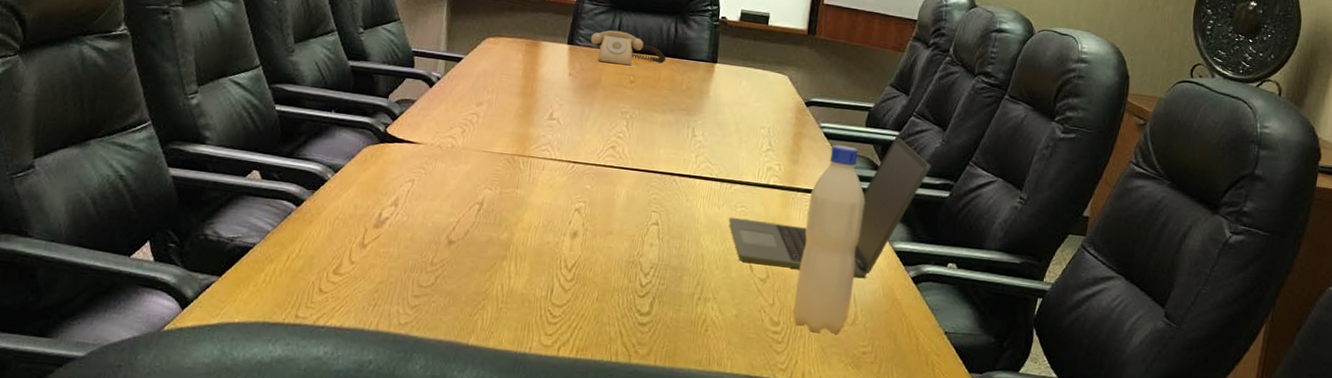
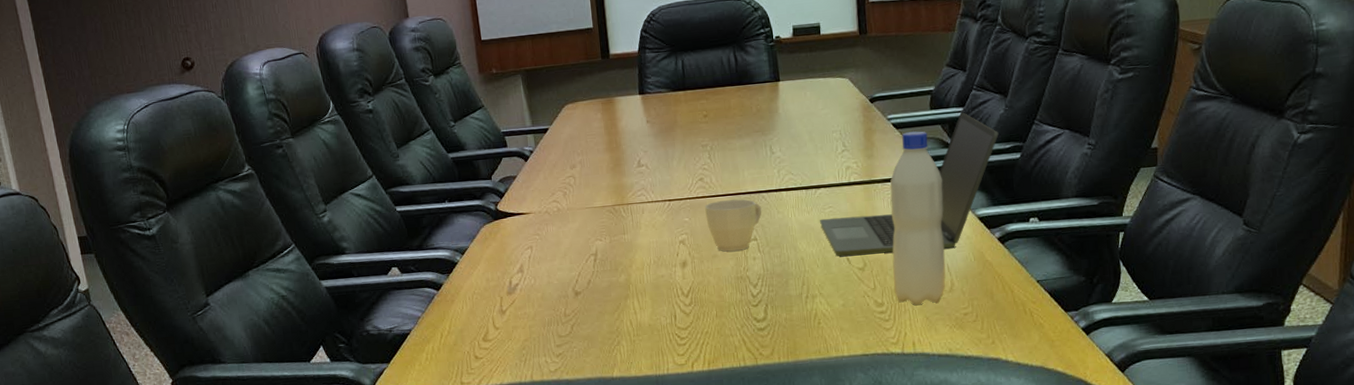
telephone: present [590,30,667,65] -> none [658,71,733,104]
cup: none [609,174,671,233] -> present [705,199,762,252]

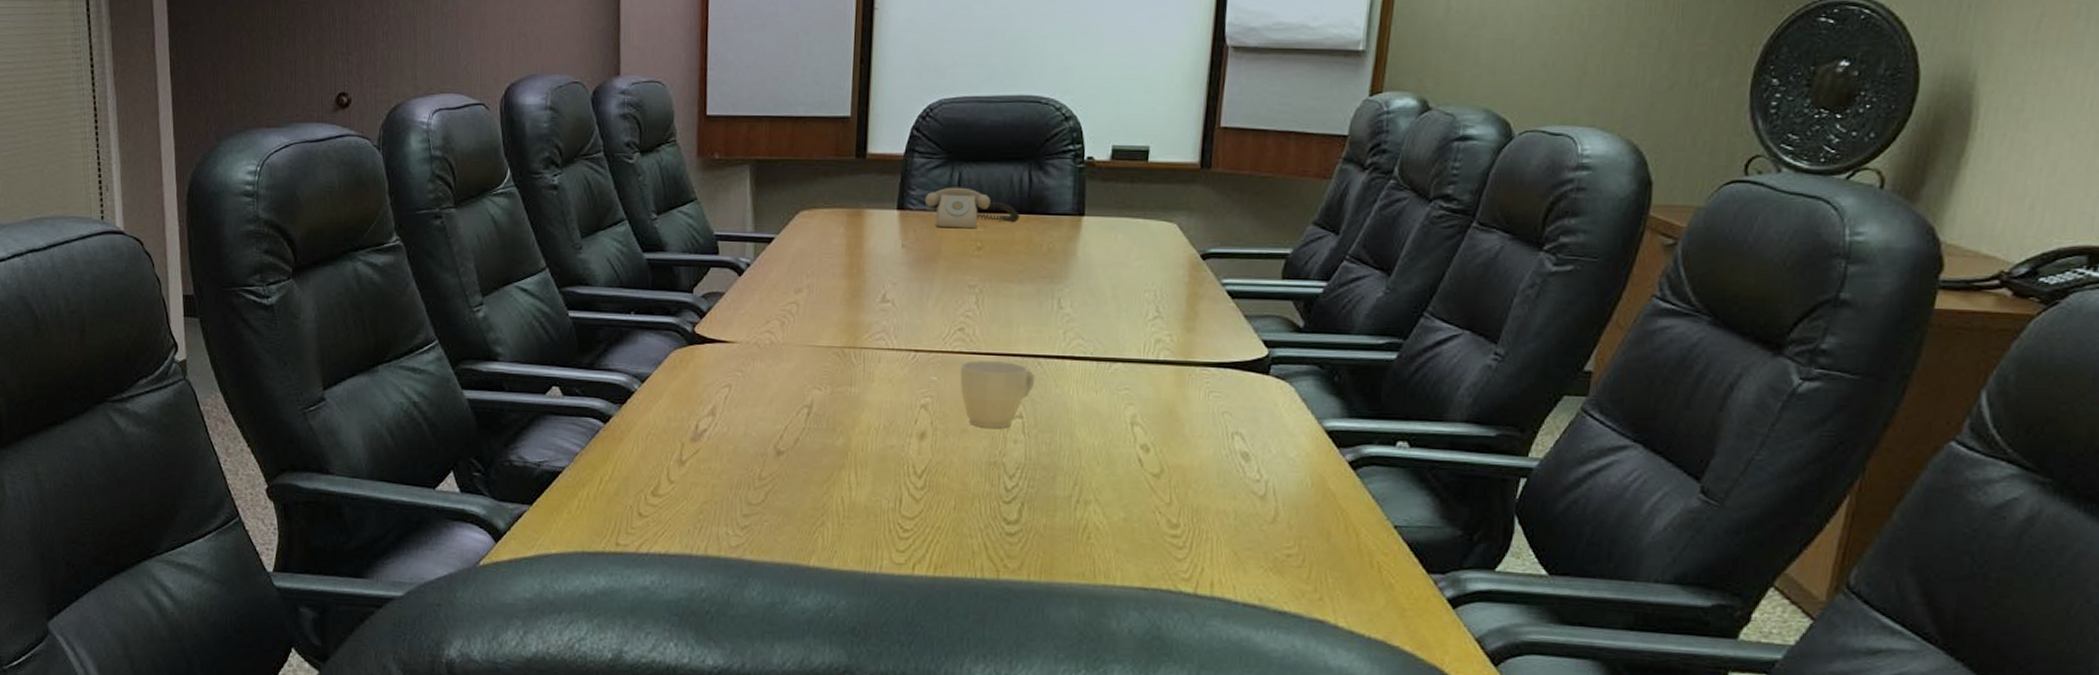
telephone: none [658,71,733,104] -> present [924,187,1020,228]
laptop: present [819,112,999,256] -> none [1109,288,1371,466]
water bottle: present [890,131,946,306] -> none [1195,304,1284,535]

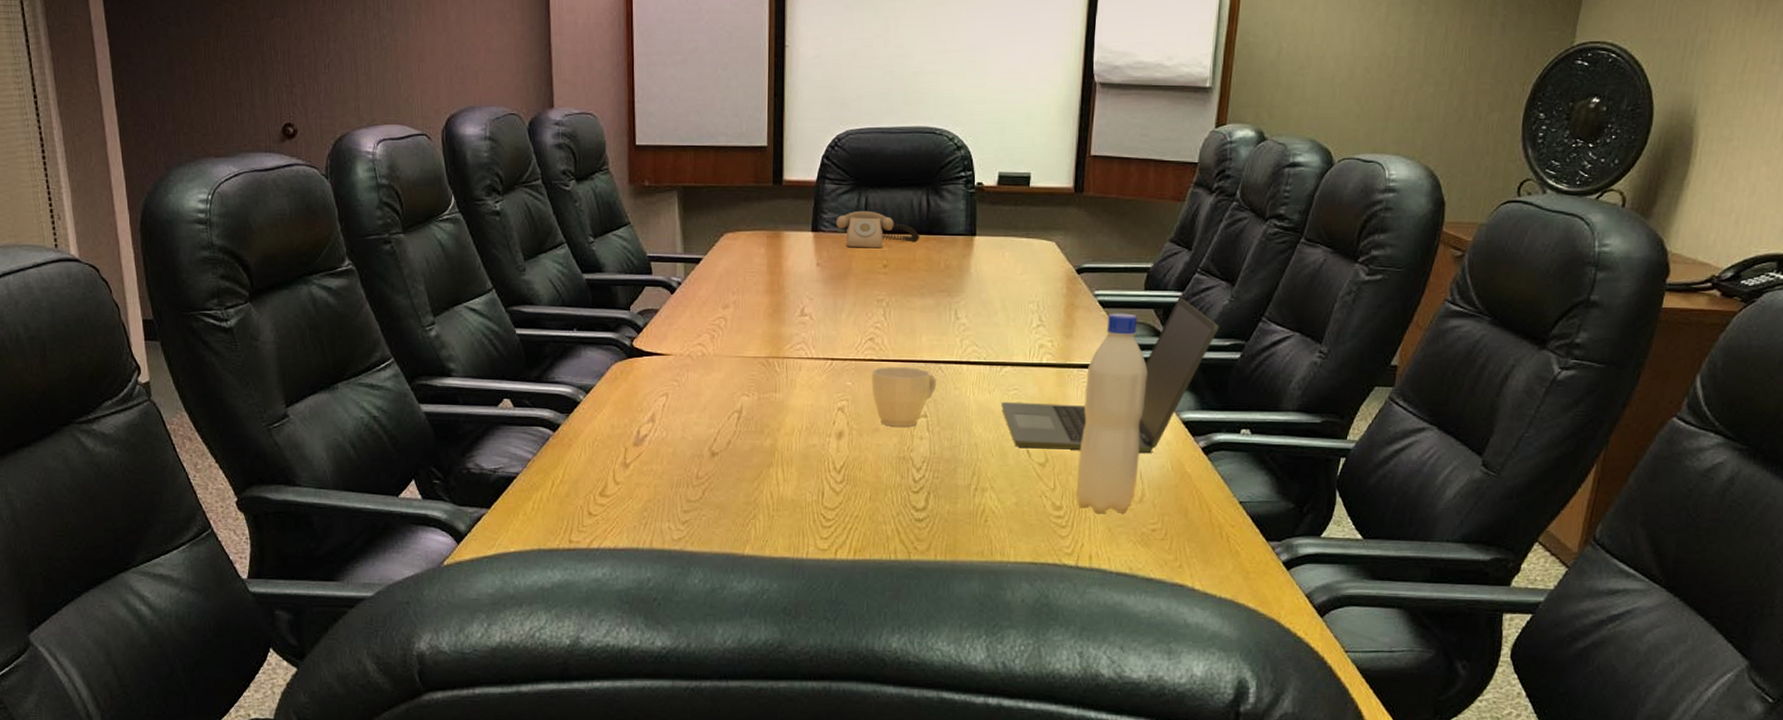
laptop: none [1109,288,1371,466] -> present [1000,297,1219,453]
water bottle: none [1195,304,1284,535] -> present [1076,313,1148,514]

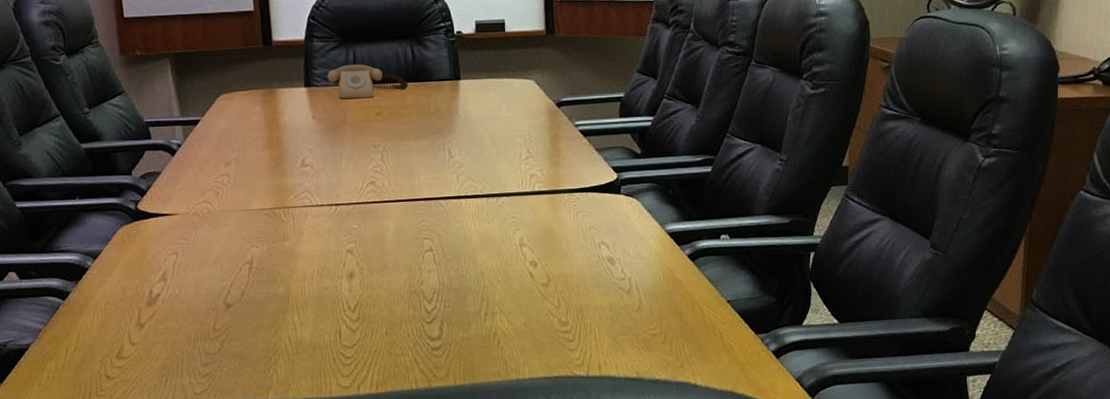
cup: present [872,367,937,427] -> none [376,206,439,263]
laptop: present [1000,297,1219,453] -> none [500,121,690,271]
water bottle: present [1076,313,1148,514] -> none [576,139,634,325]

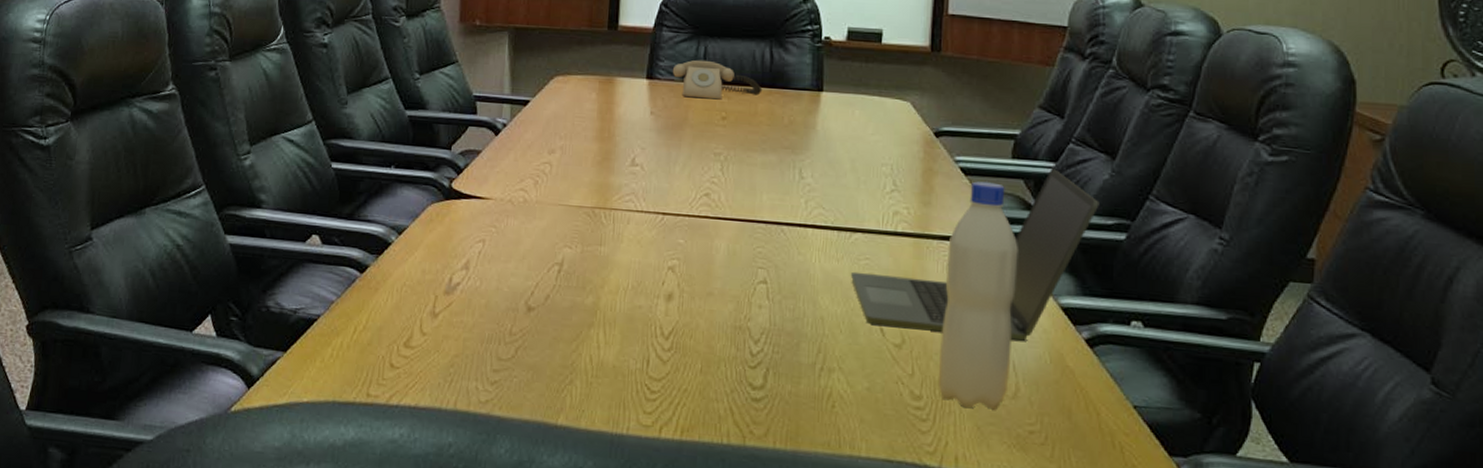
laptop: none [500,121,690,271] -> present [850,169,1099,341]
water bottle: none [576,139,634,325] -> present [938,181,1018,410]

